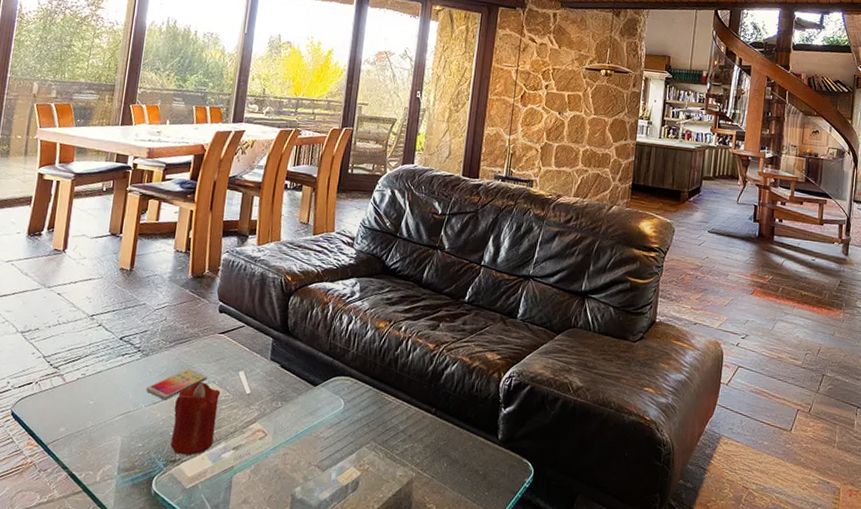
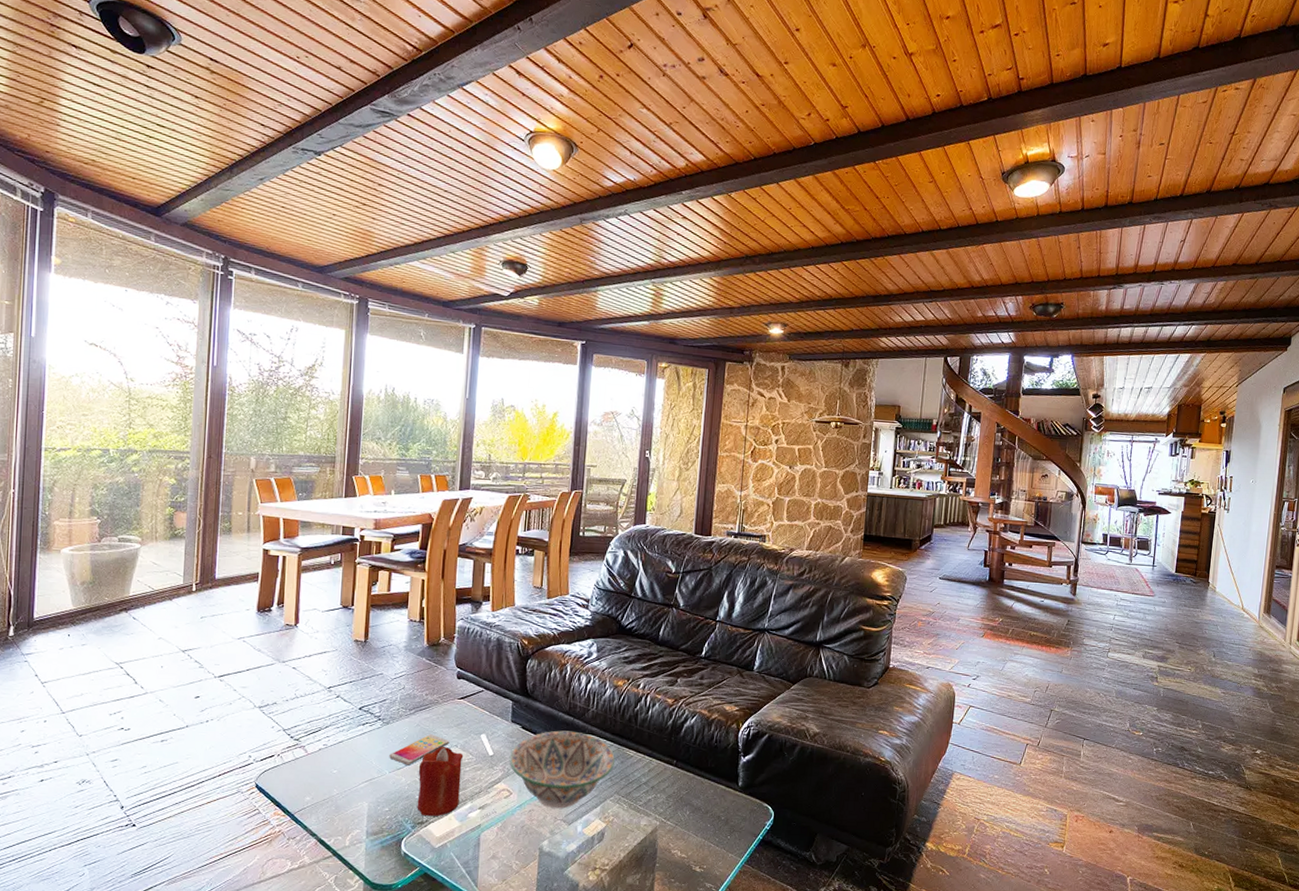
decorative bowl: none [266,371,374,454] -> present [509,730,616,809]

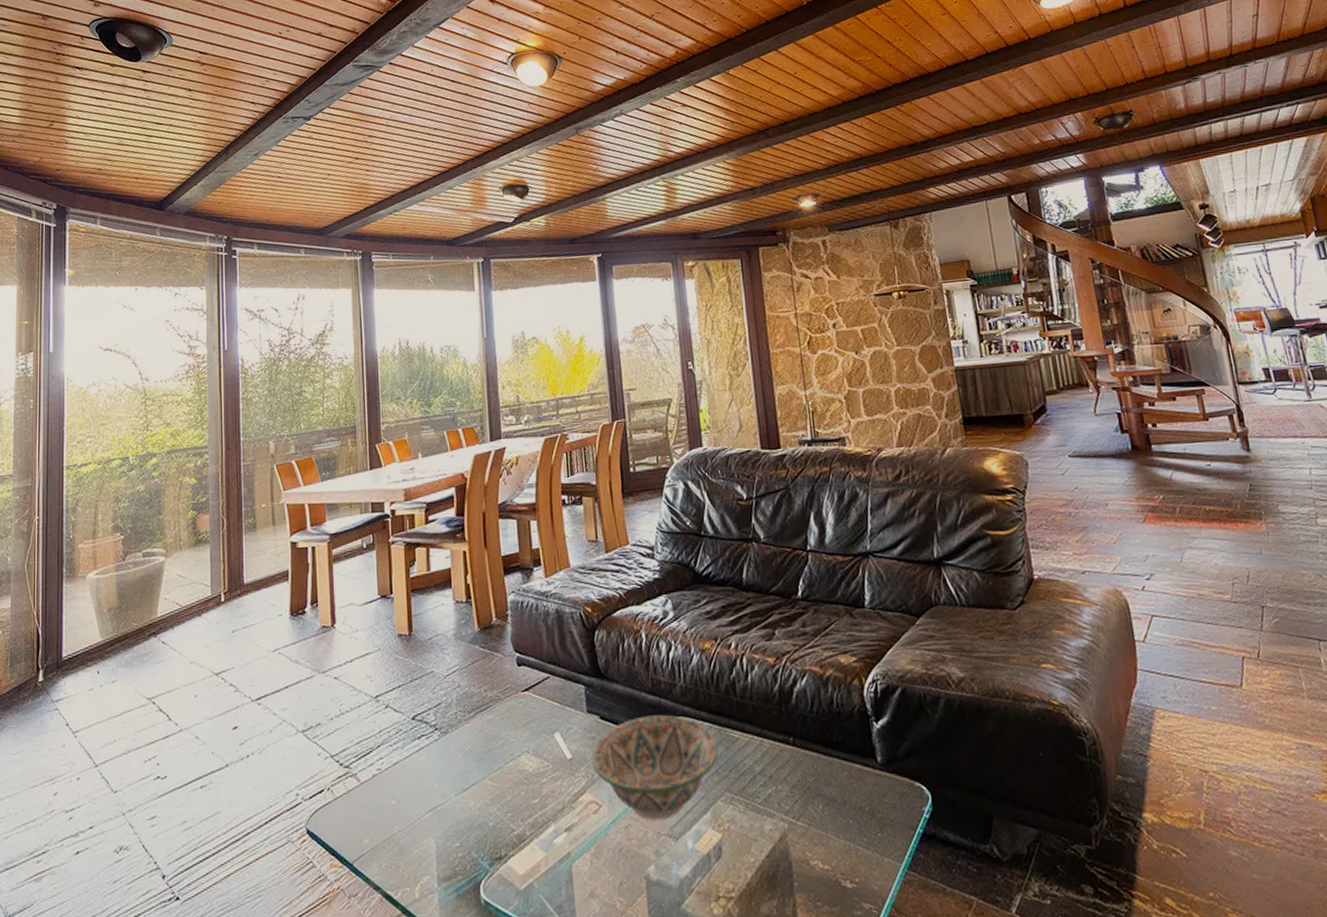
smartphone: present [389,734,450,766] -> none [452,740,520,784]
candle: present [417,747,464,816] -> none [488,754,541,848]

